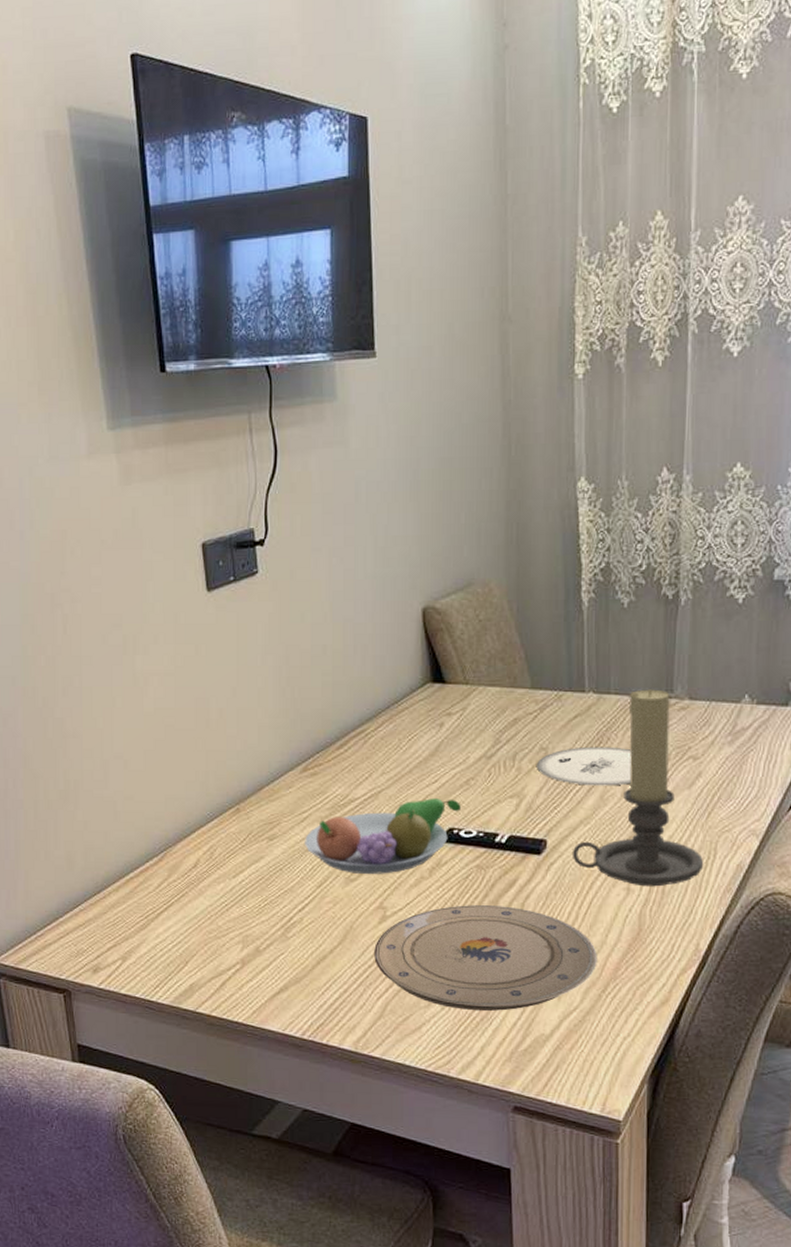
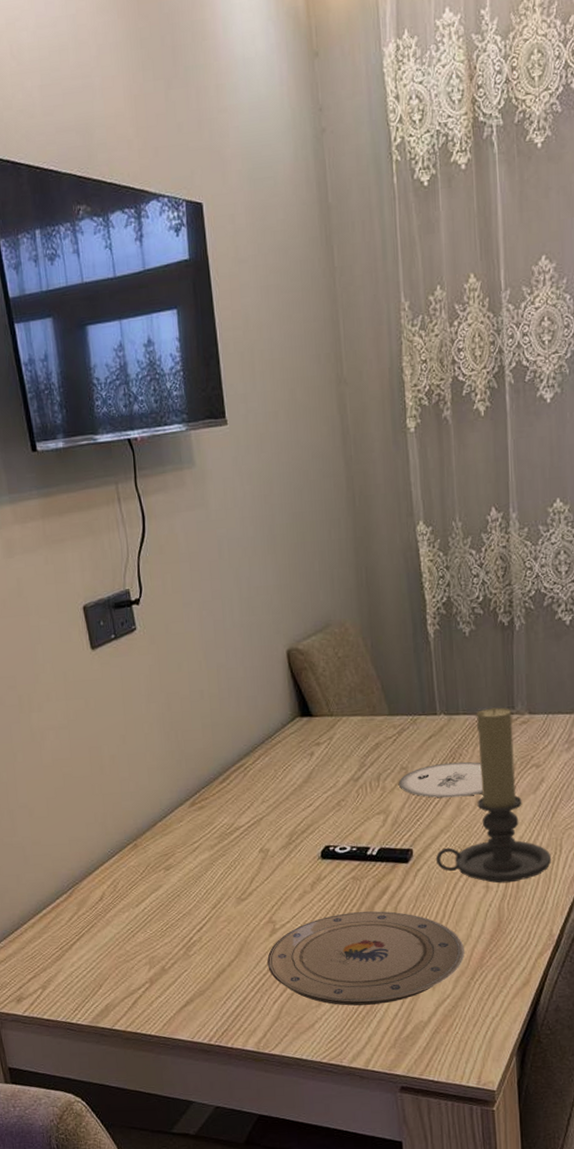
fruit bowl: present [305,798,461,874] -> none [198,819,335,894]

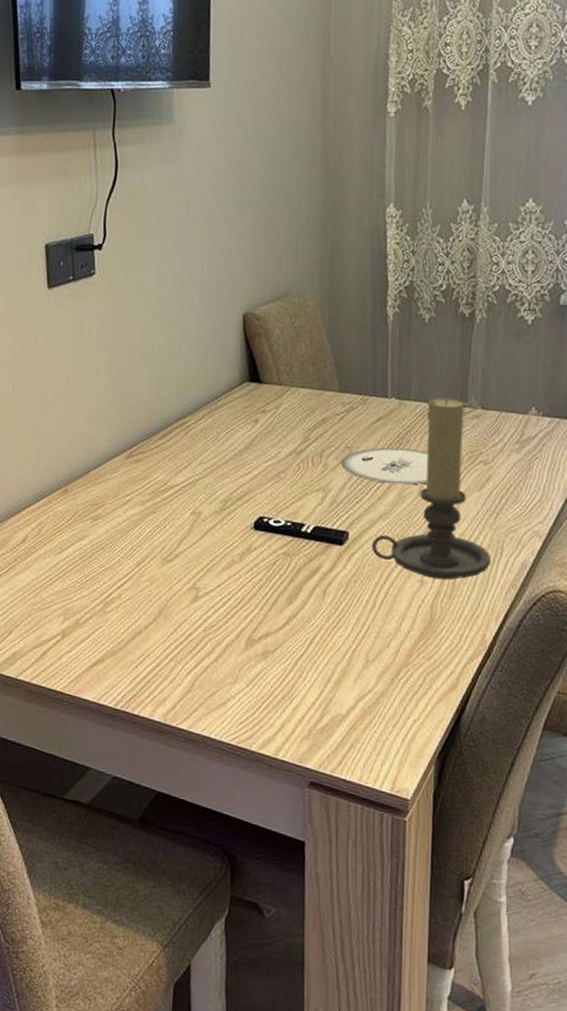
plate: present [267,911,465,1006] -> none [186,589,392,690]

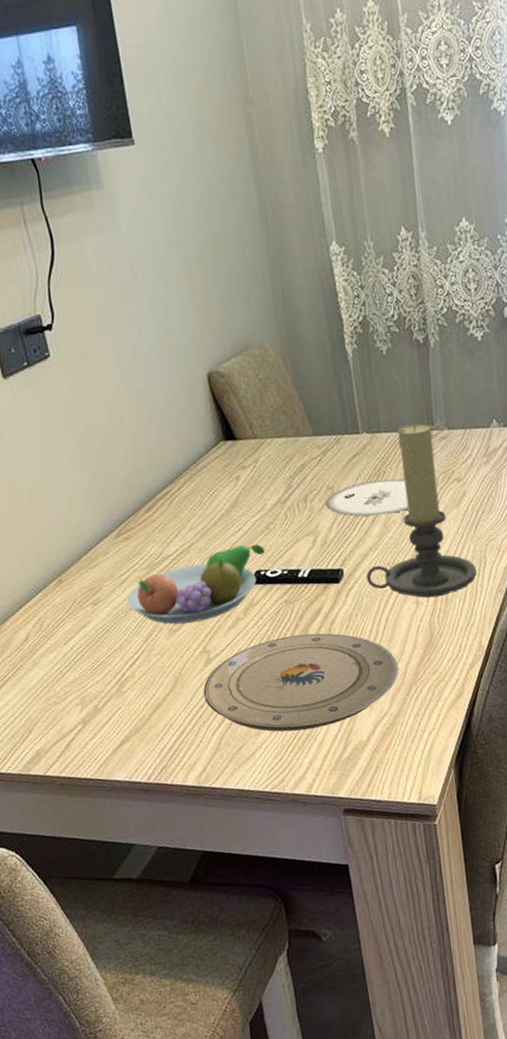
fruit bowl: none [126,488,271,557] -> present [127,544,265,625]
plate: none [186,589,392,690] -> present [203,633,399,732]

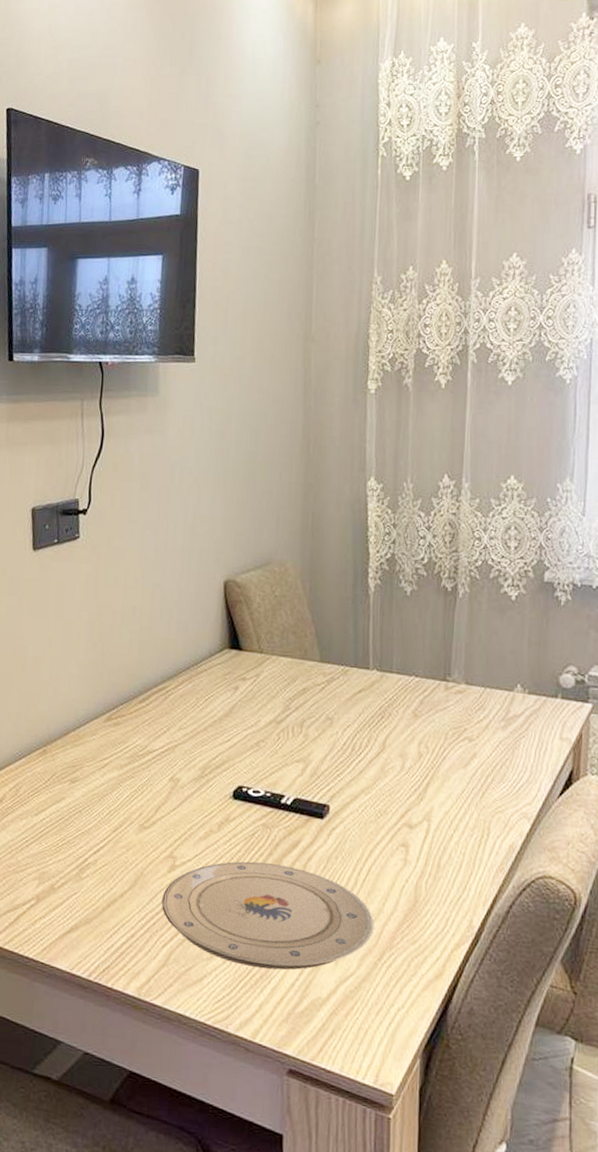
fruit bowl: present [127,544,265,625] -> none [104,756,250,825]
plate: present [326,478,408,516] -> none [323,720,411,759]
candle holder: present [366,423,477,598] -> none [354,671,478,860]

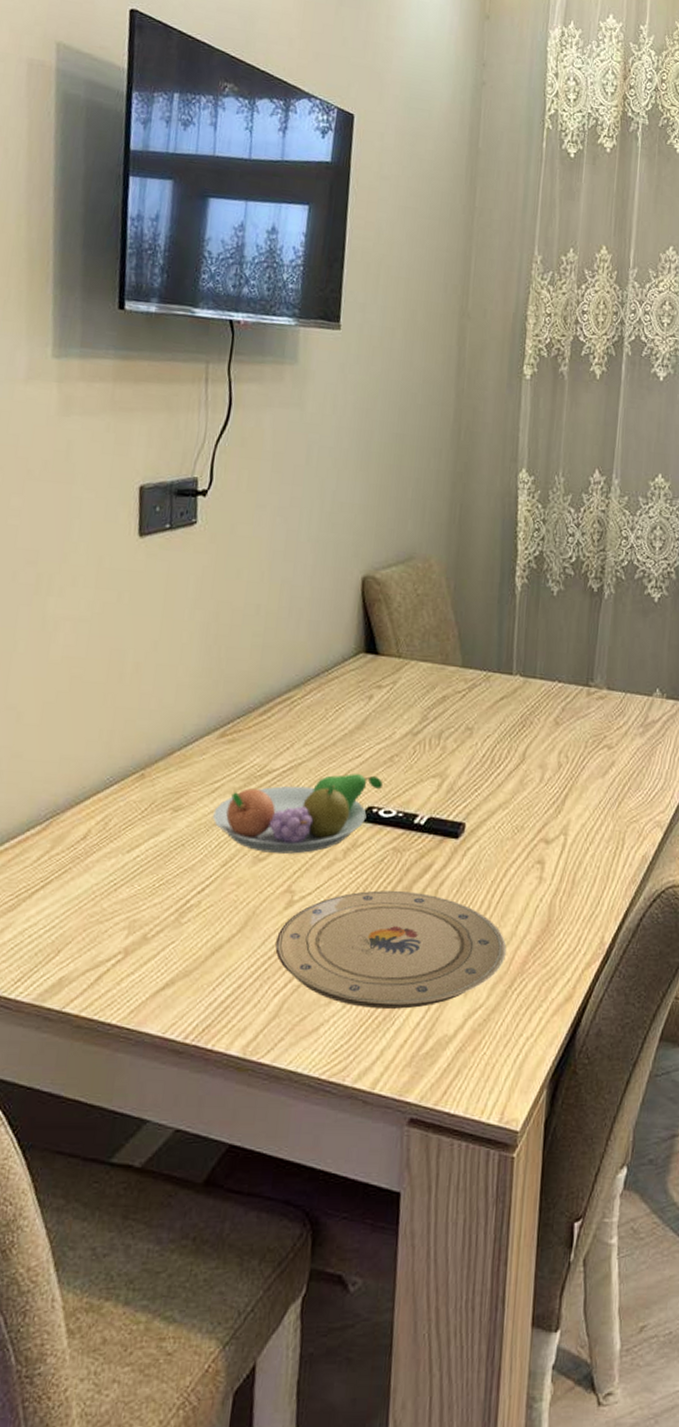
fruit bowl: none [104,756,250,825] -> present [213,774,383,854]

